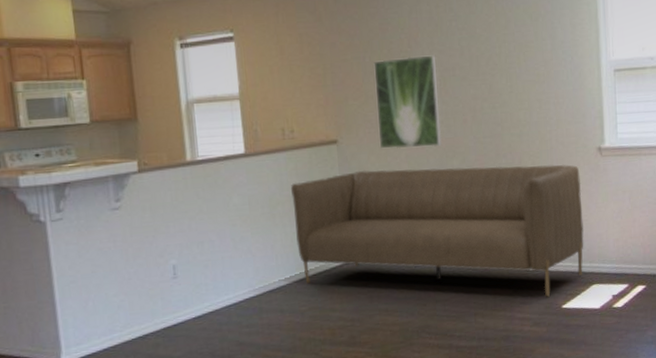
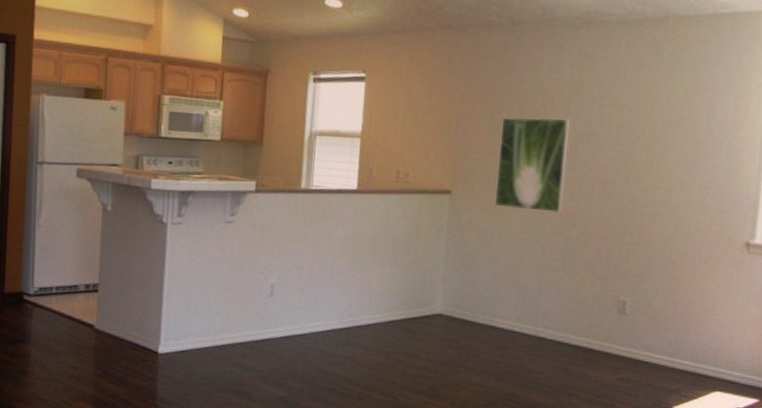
sofa: present [290,165,584,297] -> none [393,224,719,394]

